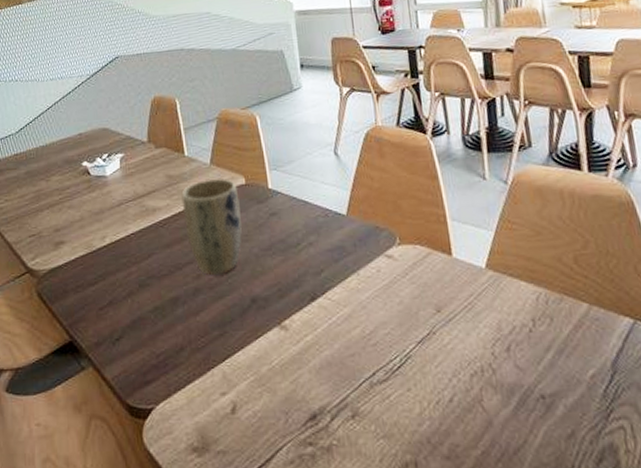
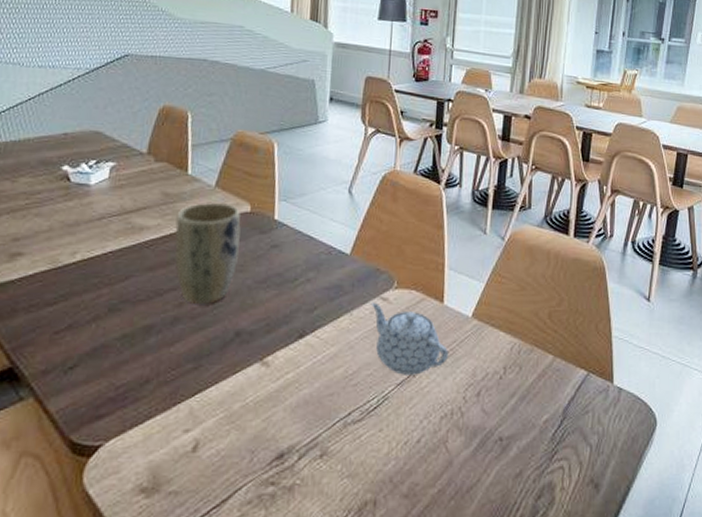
teapot: none [376,260,467,333] -> present [370,302,448,375]

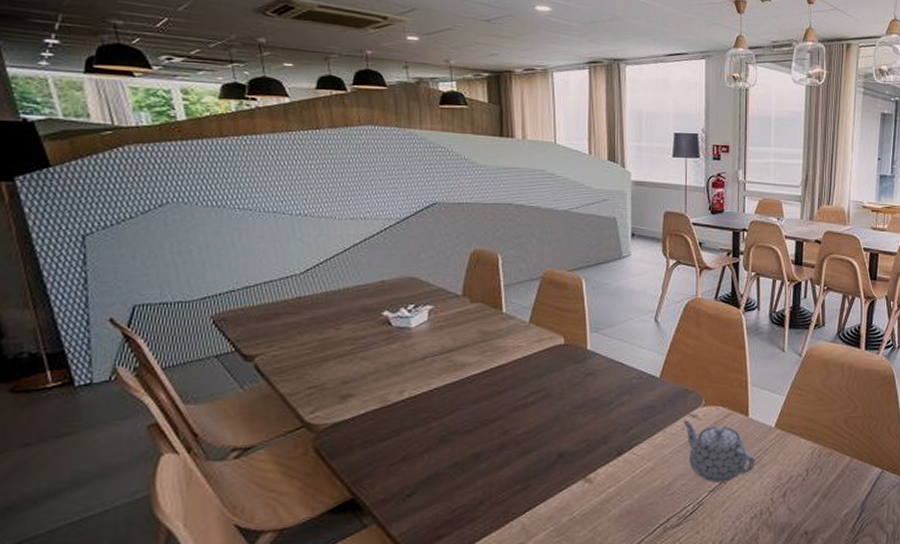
plant pot: present [174,201,241,305] -> none [495,336,556,432]

